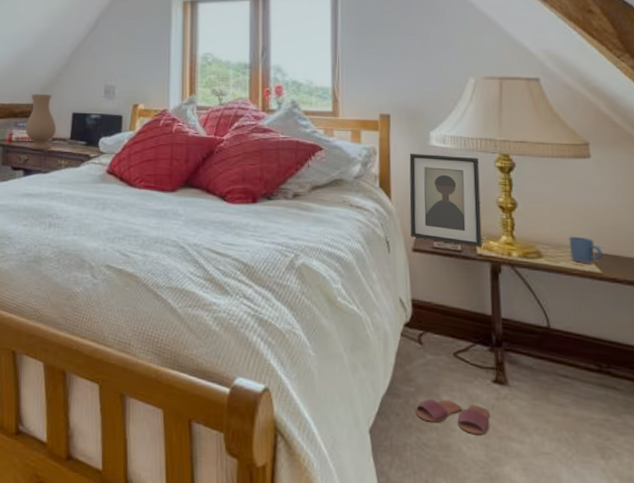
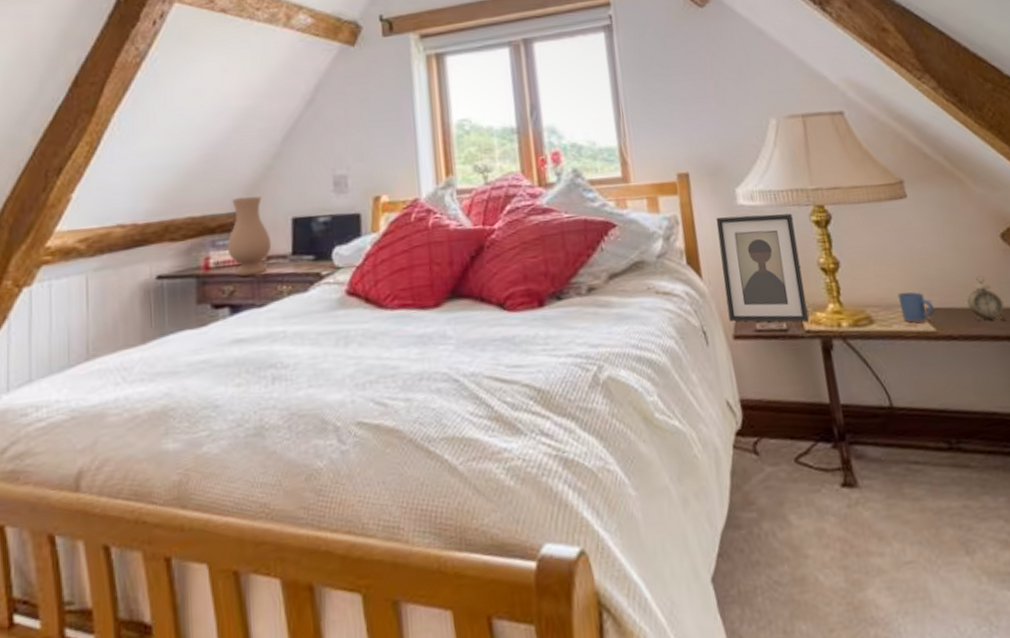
slippers: present [415,398,490,435] -> none [761,519,845,558]

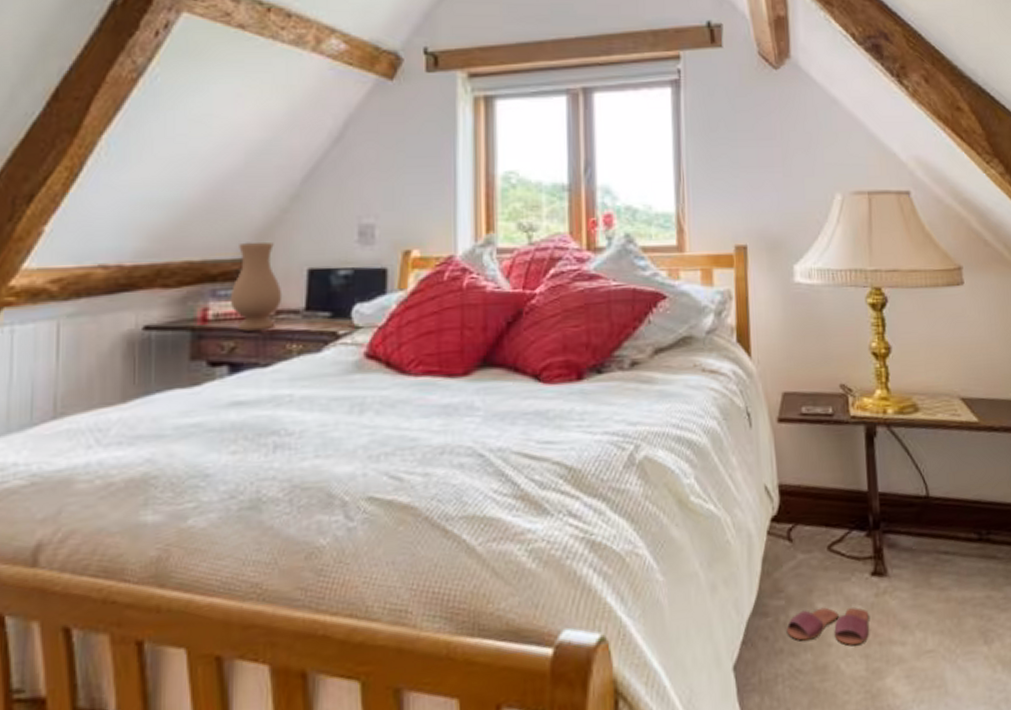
picture frame: present [716,213,809,323] -> none [771,294,855,407]
slippers: none [761,519,845,558] -> present [786,607,869,646]
mug: present [897,292,935,324] -> none [945,380,979,413]

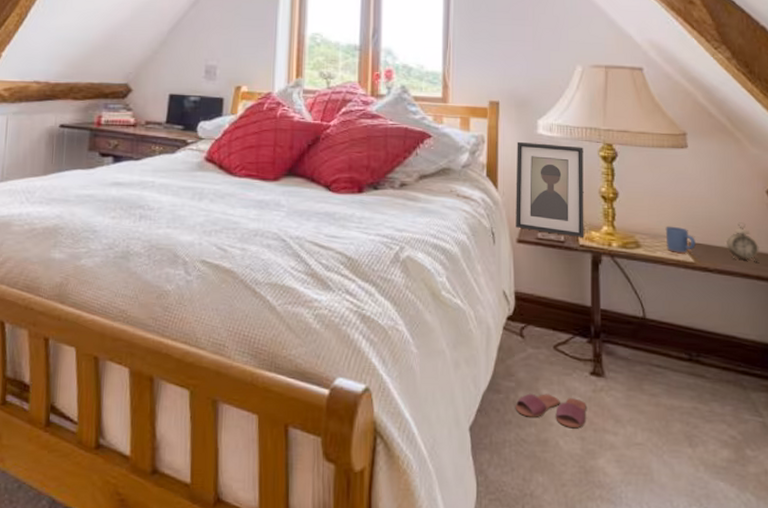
vase: present [230,243,283,332] -> none [116,73,151,135]
picture frame: none [771,294,855,407] -> present [516,141,584,237]
mug: none [945,380,979,413] -> present [665,226,696,254]

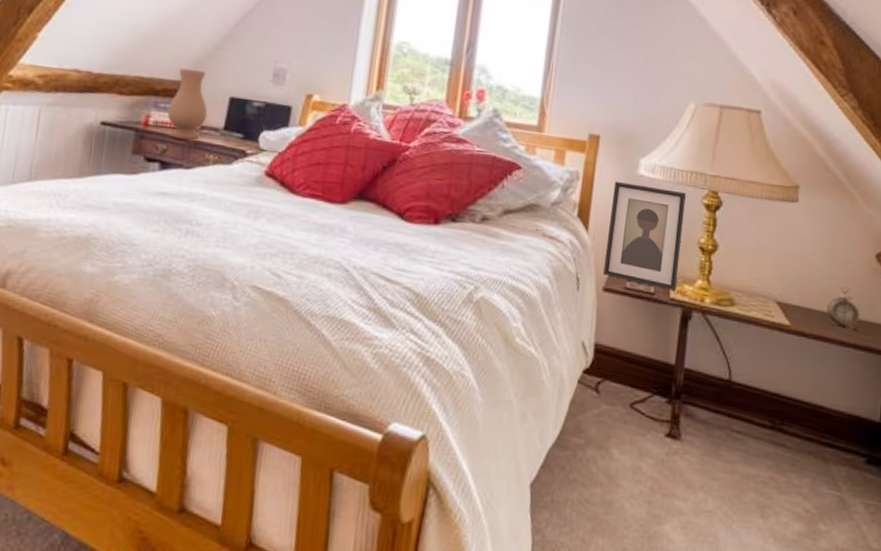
vase: none [116,73,151,135] -> present [167,69,208,141]
slippers: present [515,393,586,429] -> none [581,452,658,492]
mug: present [665,226,696,254] -> none [763,284,794,316]

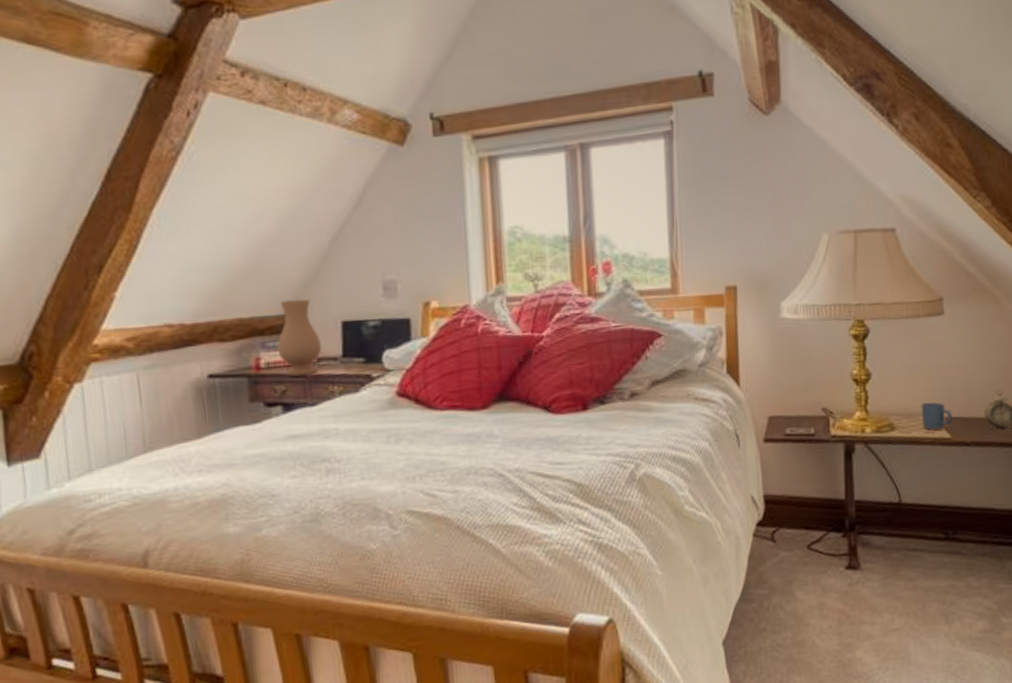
picture frame: present [603,181,686,290] -> none [759,327,836,428]
mug: none [763,284,794,316] -> present [921,402,952,431]

